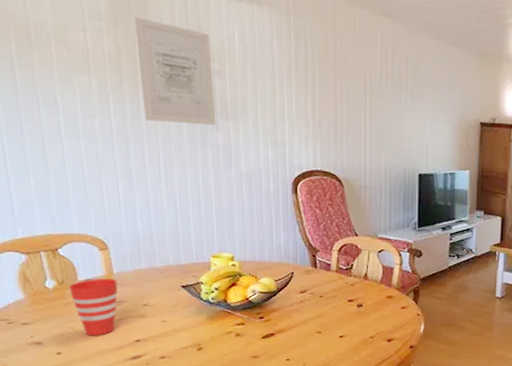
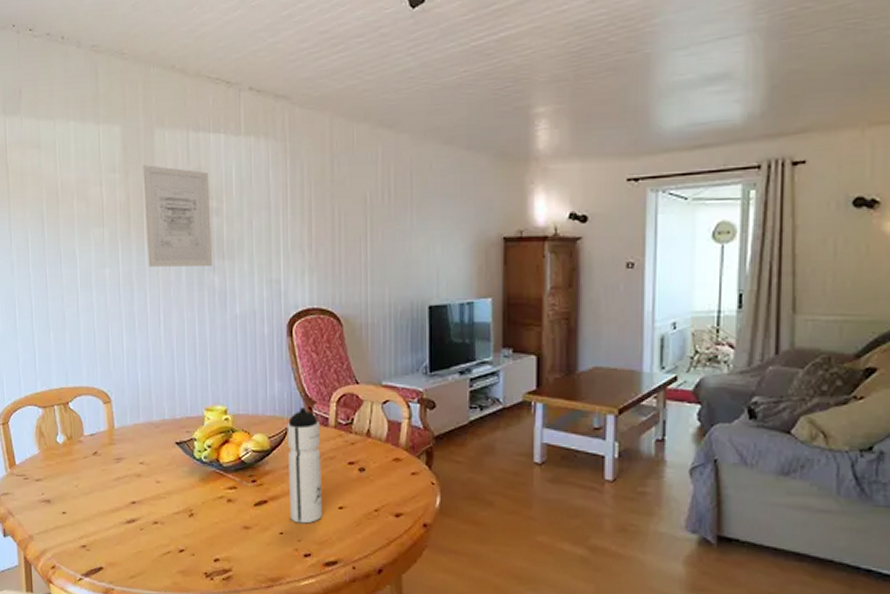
cup: present [68,279,118,336] -> none [75,434,118,496]
water bottle: none [292,255,325,351] -> present [287,407,322,524]

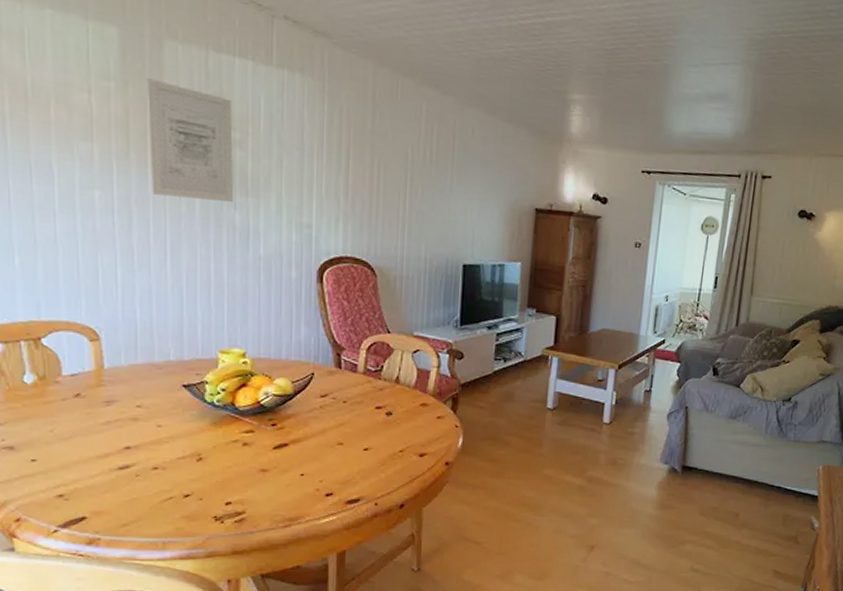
water bottle: present [287,407,322,524] -> none [312,353,348,465]

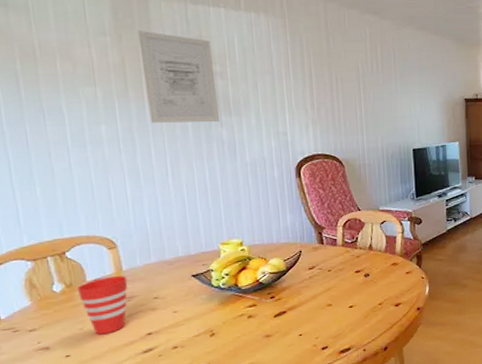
cup: none [50,374,108,441] -> present [76,276,128,335]

